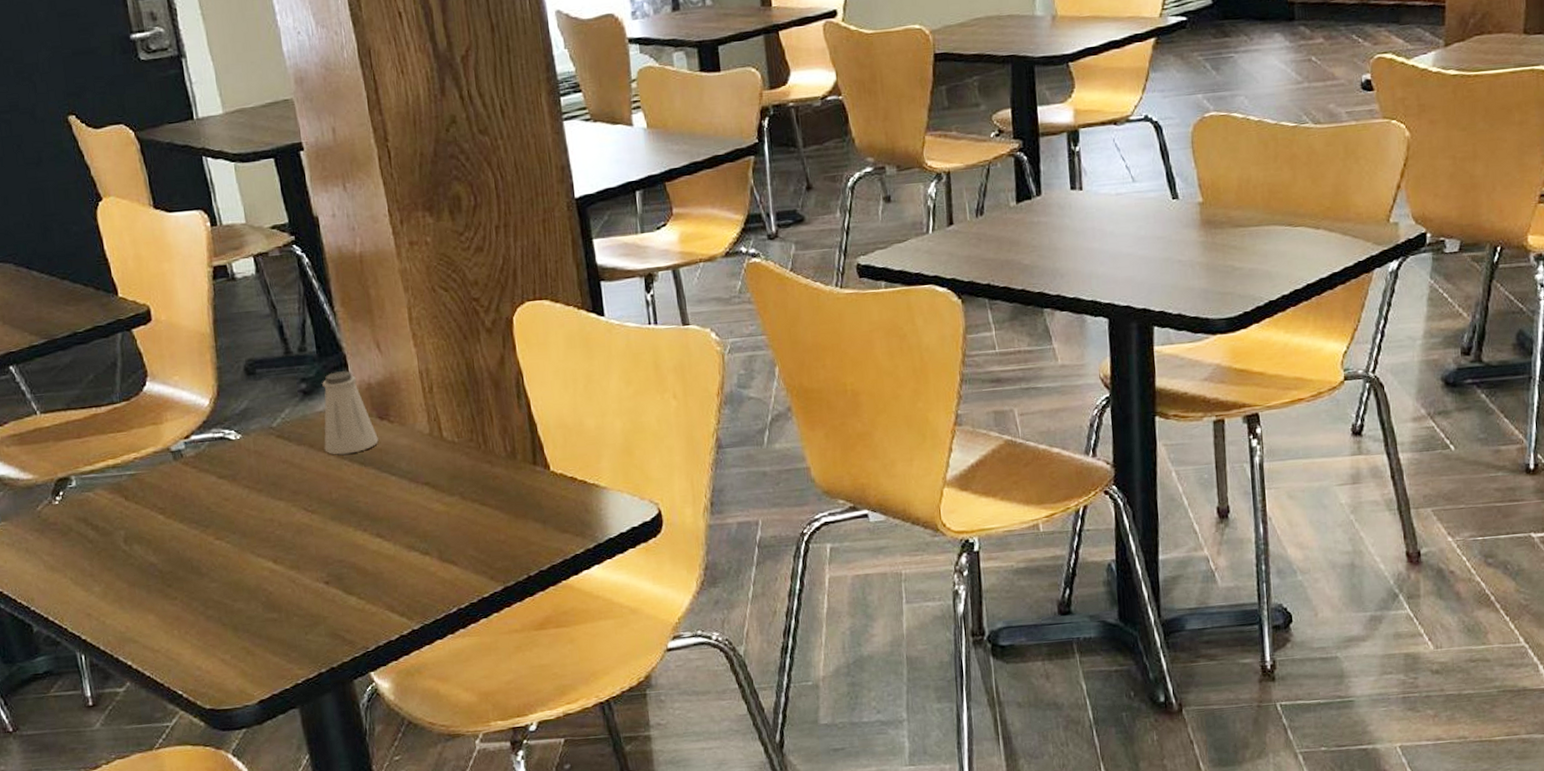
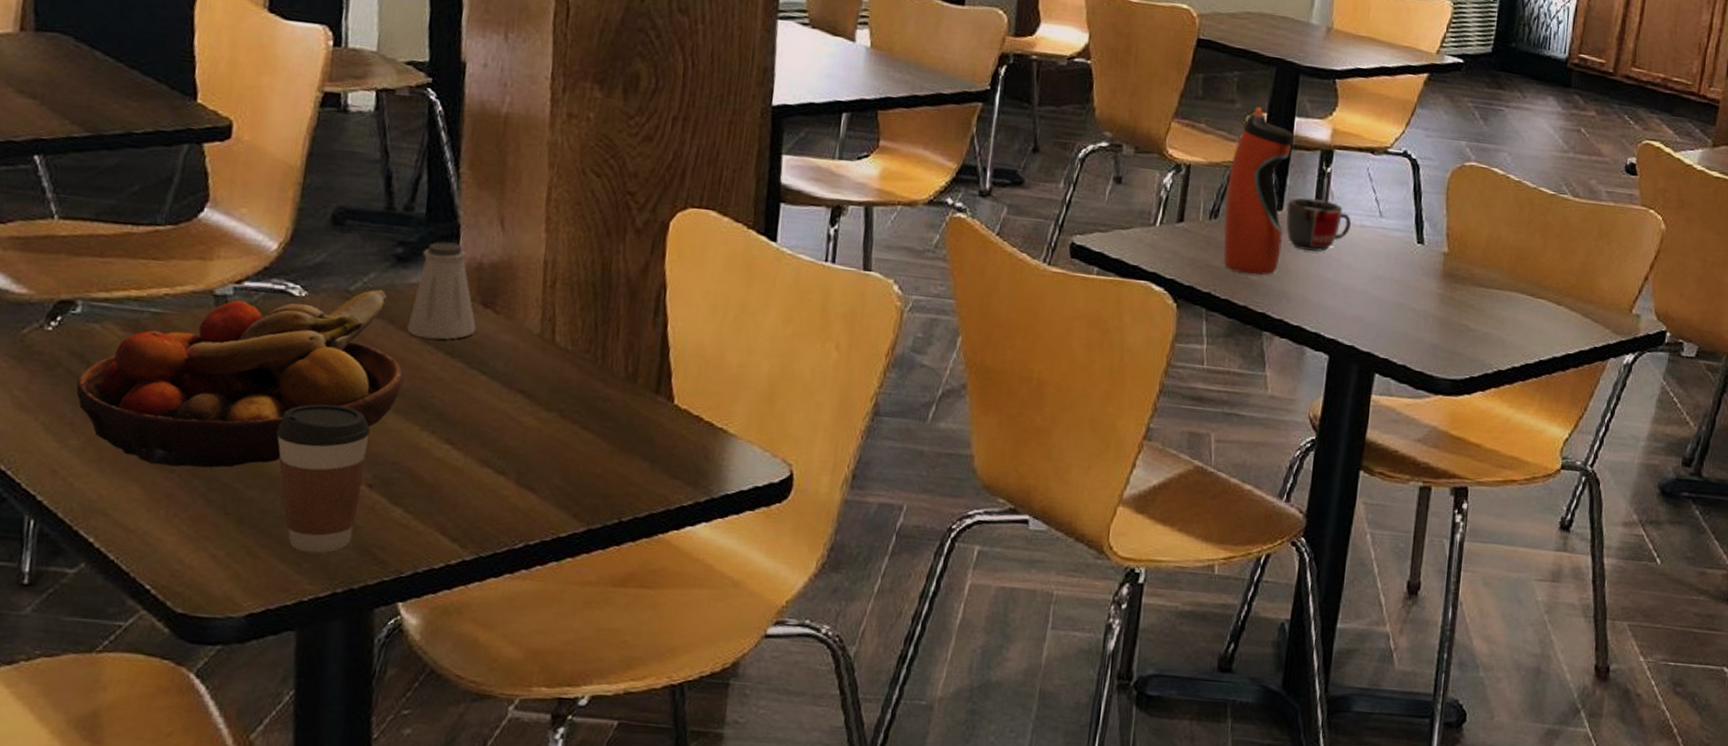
fruit bowl: none [87,421,332,596] -> present [76,289,403,468]
coffee cup: none [245,522,323,645] -> present [276,404,371,553]
water bottle: none [986,103,1047,260] -> present [1223,106,1295,275]
mug: none [1044,177,1107,228] -> present [1286,197,1351,252]

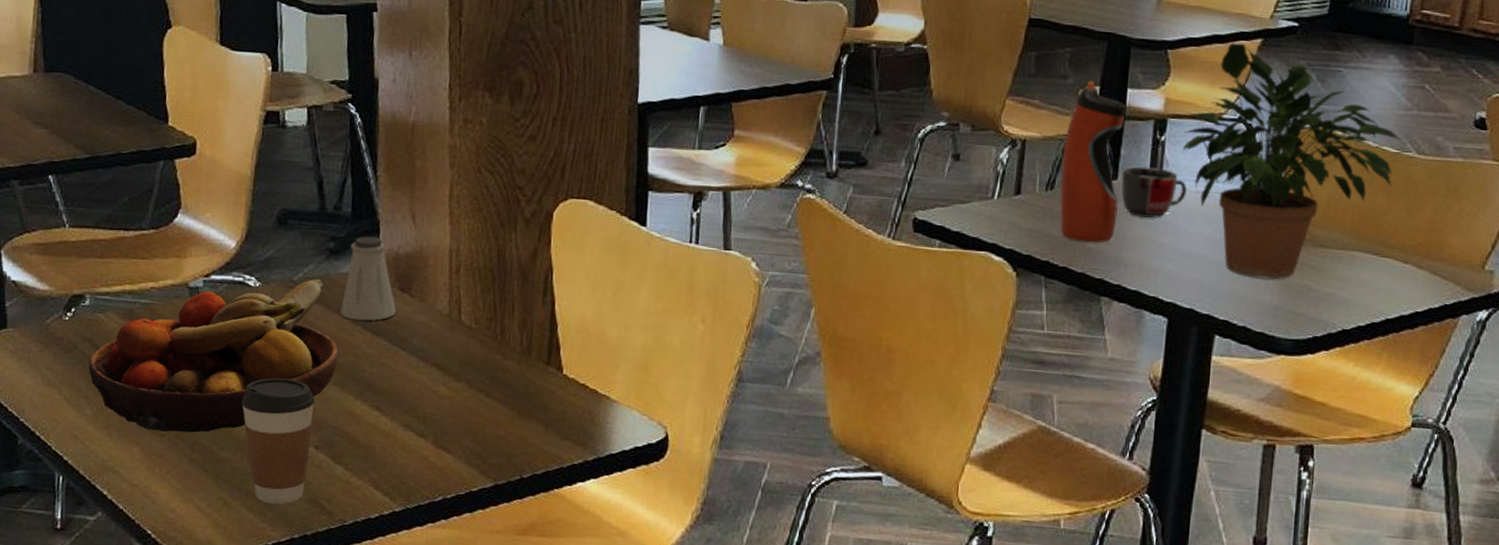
potted plant: none [1348,75,1558,318] -> present [1182,43,1402,280]

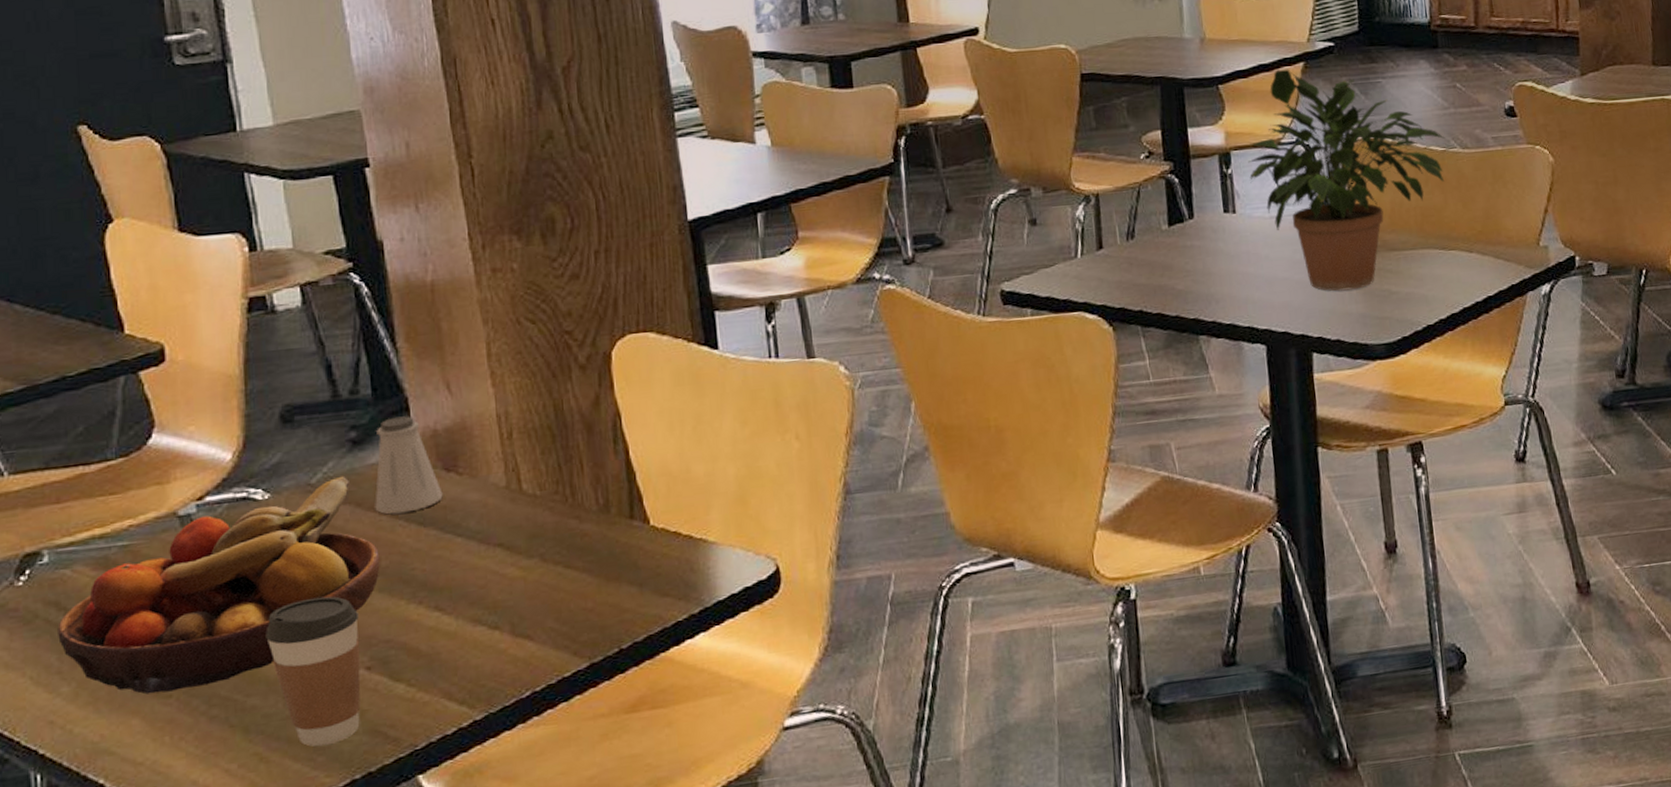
water bottle: present [1060,80,1128,243] -> none [1136,125,1201,285]
mug: present [1121,166,1187,218] -> none [1197,200,1261,251]

